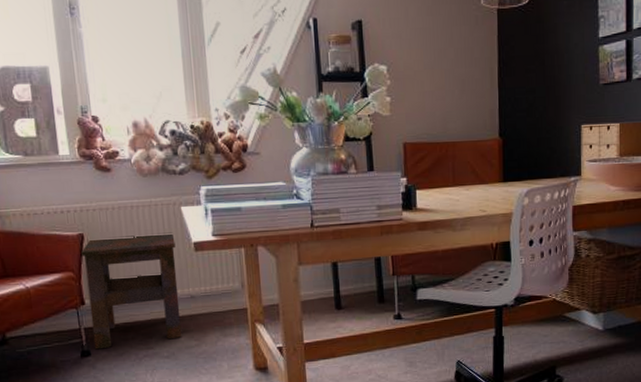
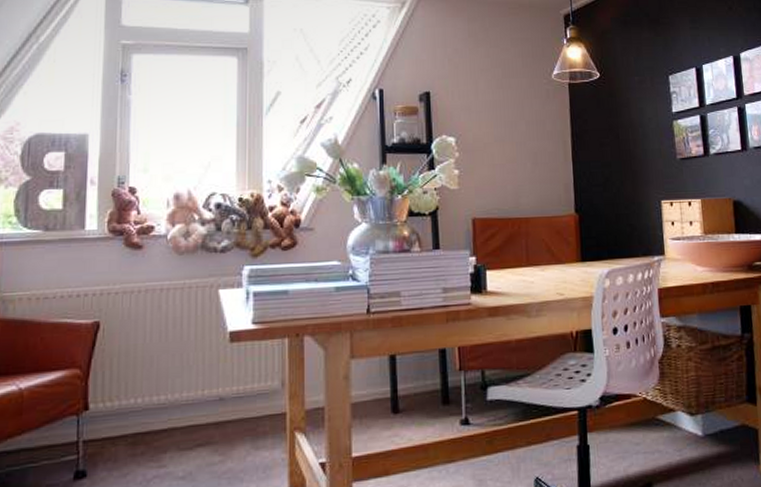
side table: present [81,232,182,350] -> none [92,319,208,469]

